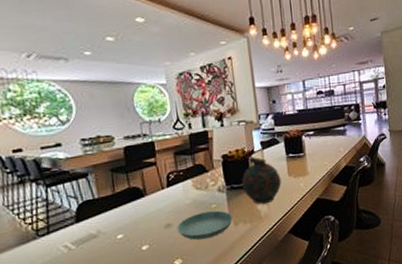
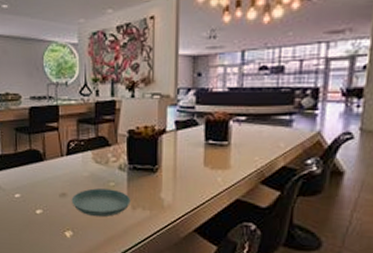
snuff bottle: present [241,156,282,205] -> none [146,136,194,194]

